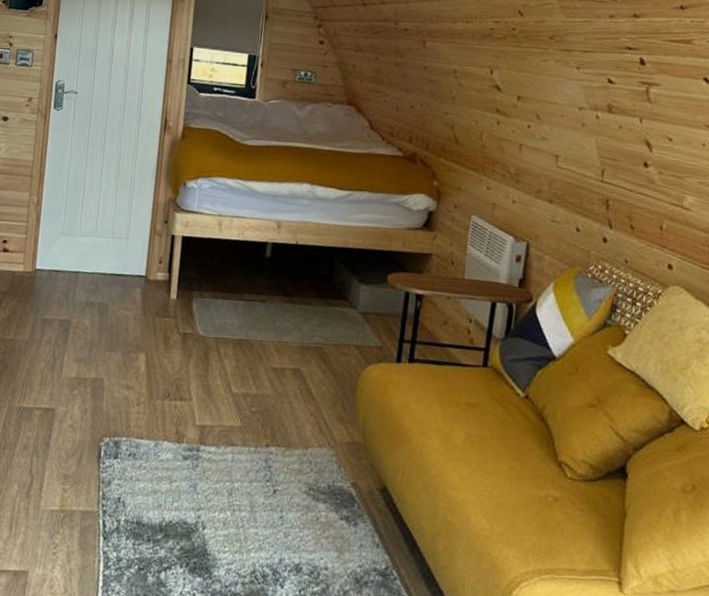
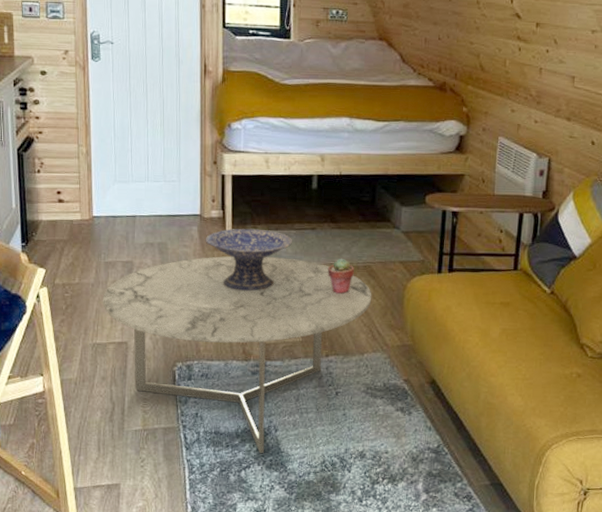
coffee table: none [34,322,322,554] -> present [103,256,372,454]
decorative bowl: none [147,294,240,365] -> present [205,228,292,291]
potted succulent: none [274,336,304,377] -> present [327,258,354,294]

